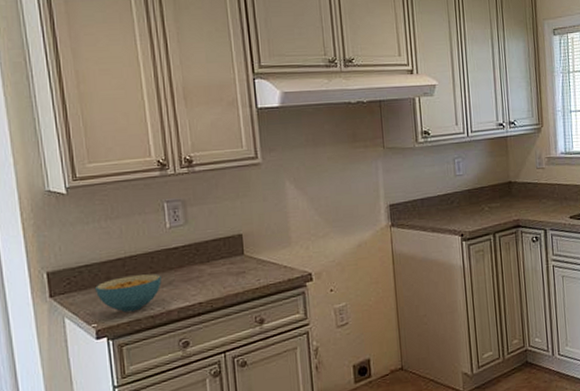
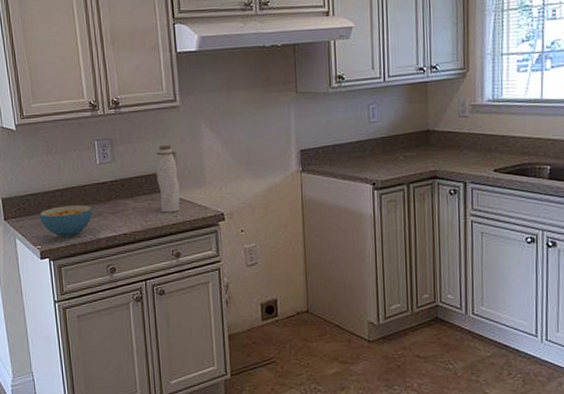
water bottle: none [236,204,264,277] -> present [157,145,181,213]

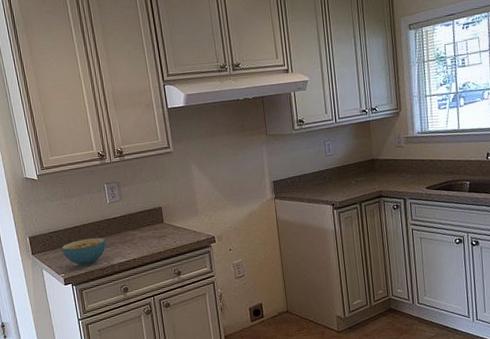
water bottle: present [157,145,181,213] -> none [156,184,179,240]

